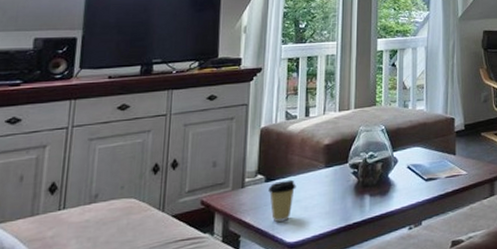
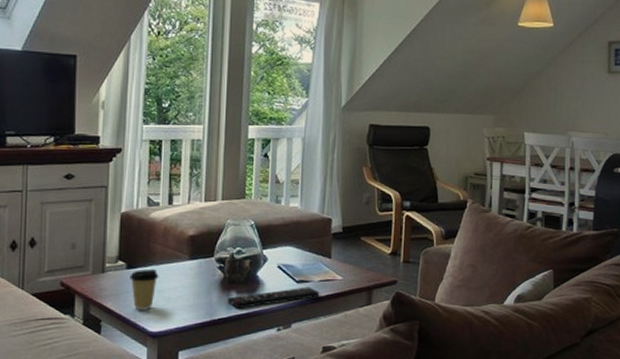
remote control: none [362,184,447,212] -> present [228,287,320,309]

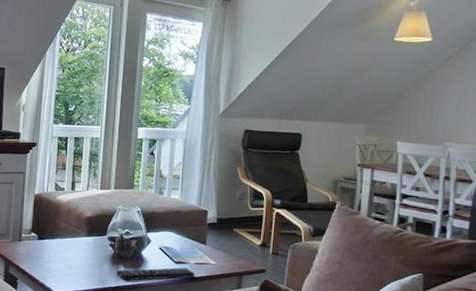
coffee cup: present [130,268,159,310] -> none [40,241,62,274]

